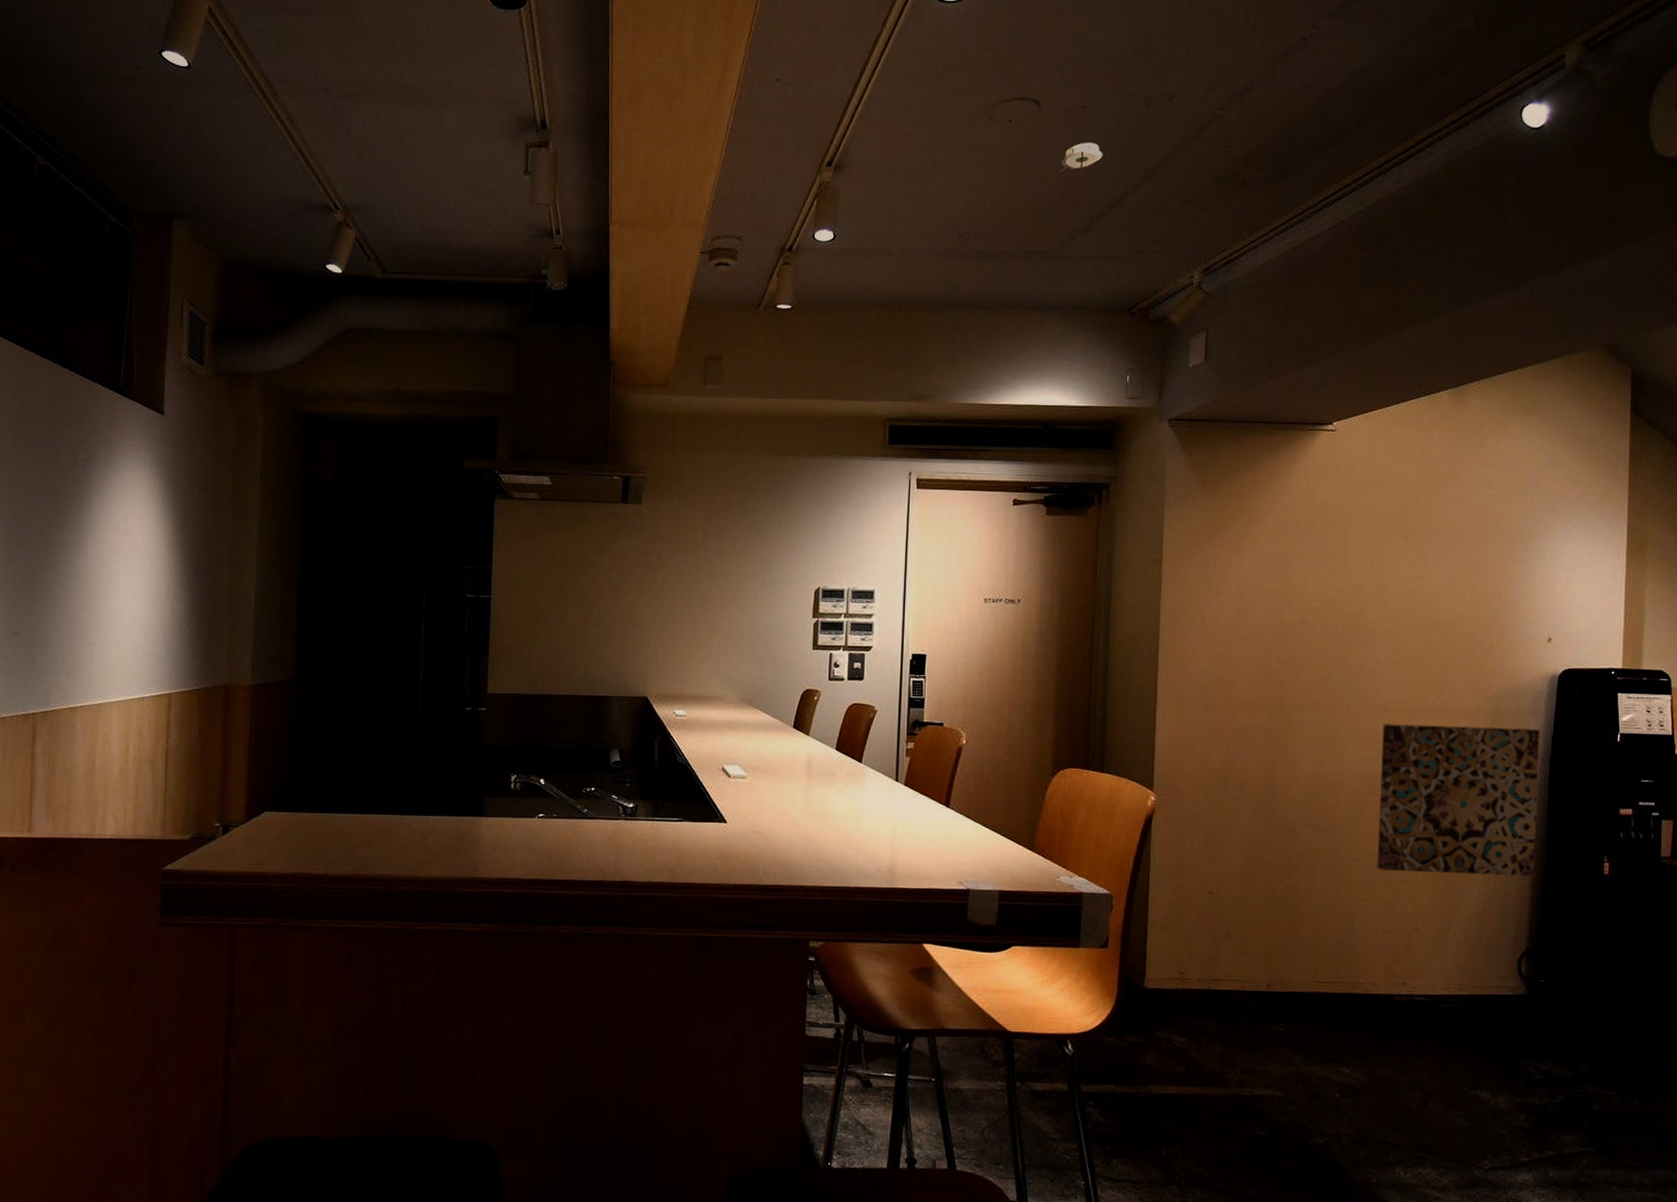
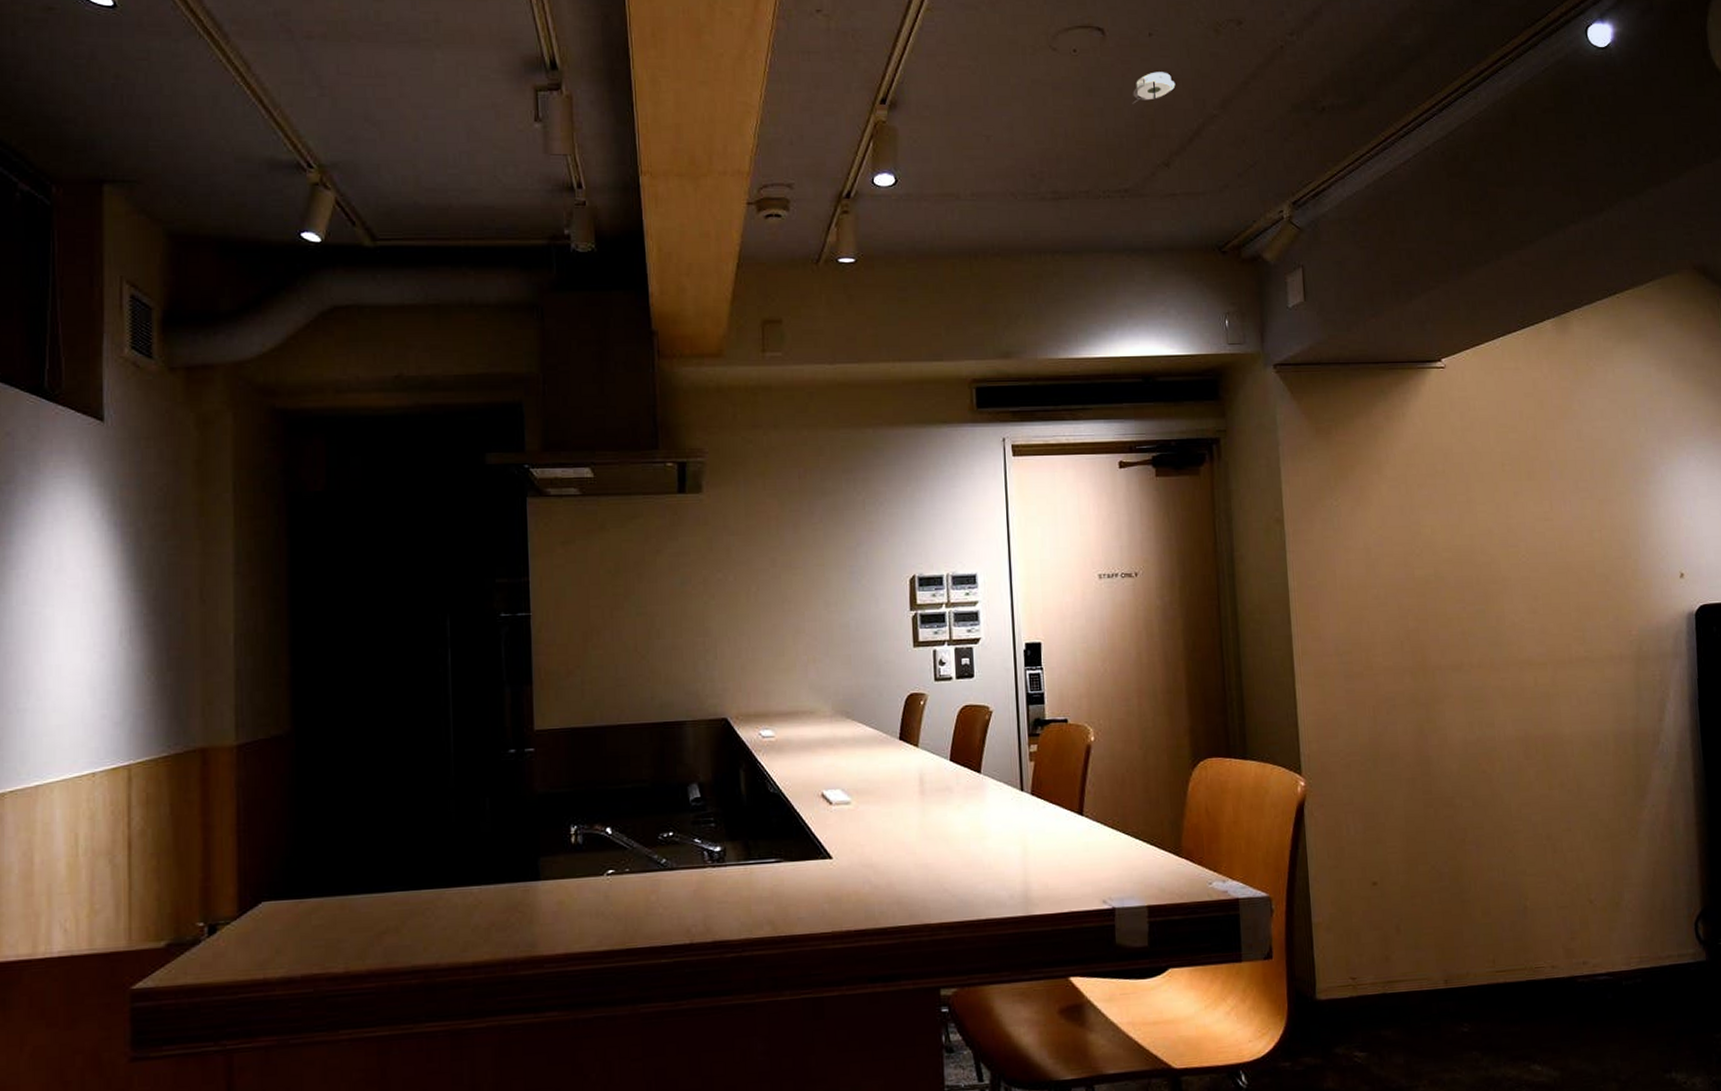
wall art: present [1377,724,1540,877] -> none [1529,671,1699,840]

